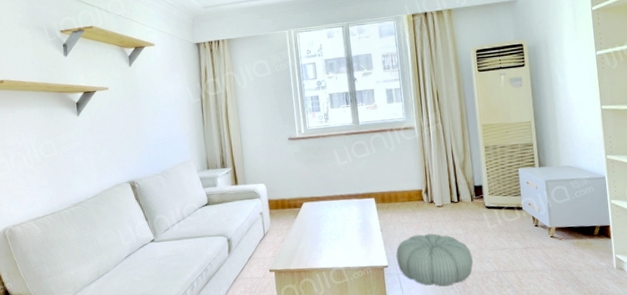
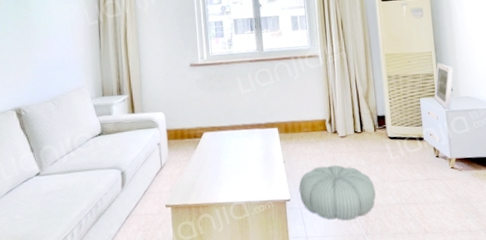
picture frame: none [533,132,555,179] -> present [434,62,454,109]

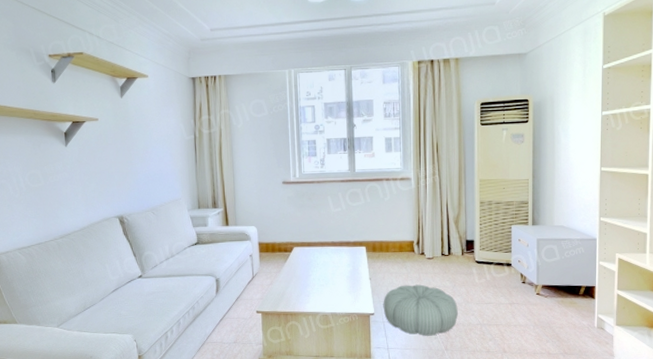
picture frame: present [434,62,454,109] -> none [526,190,550,237]

